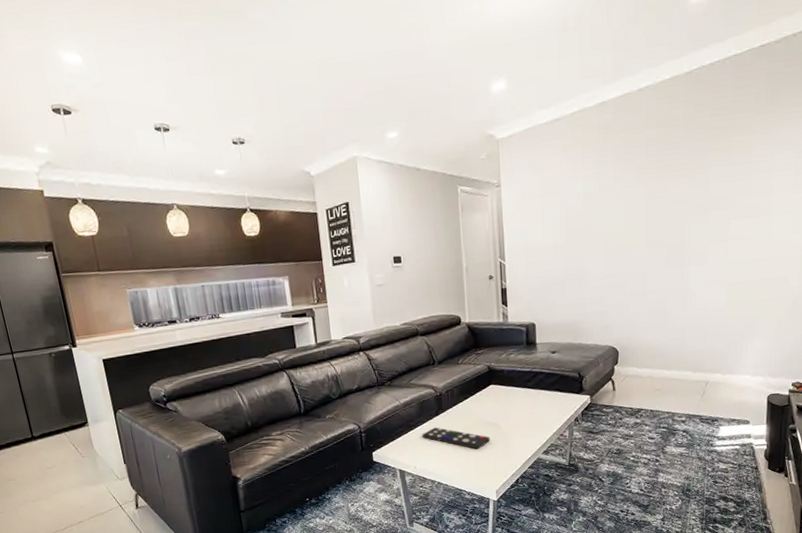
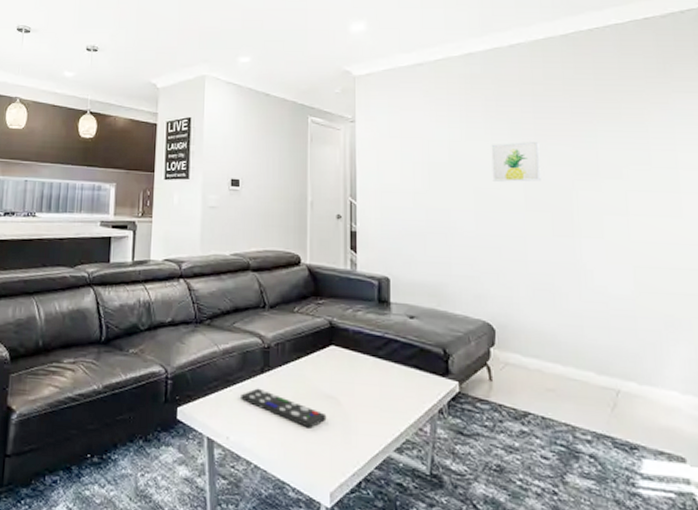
wall art: none [620,183,660,226] -> present [491,141,541,182]

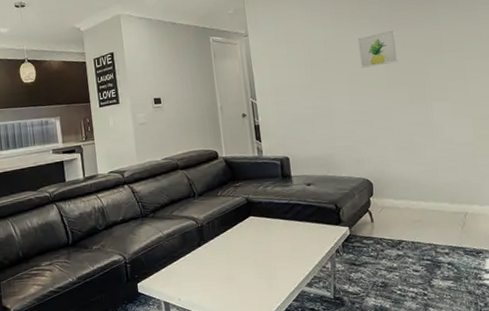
remote control: present [241,388,327,428] -> none [185,258,253,281]

